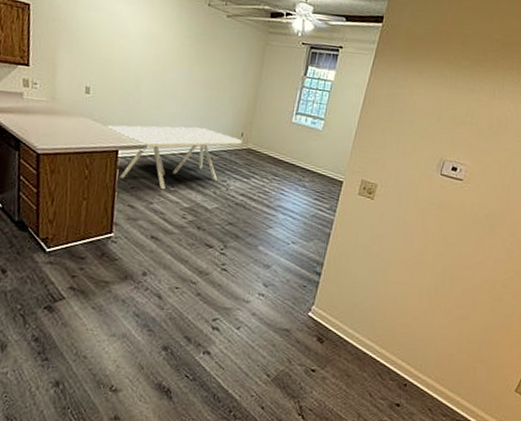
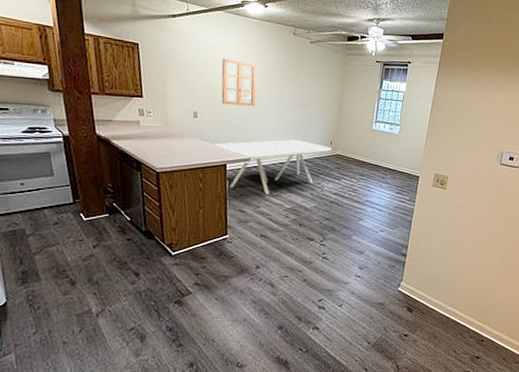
picture frame: none [119,27,163,86] -> present [221,58,257,107]

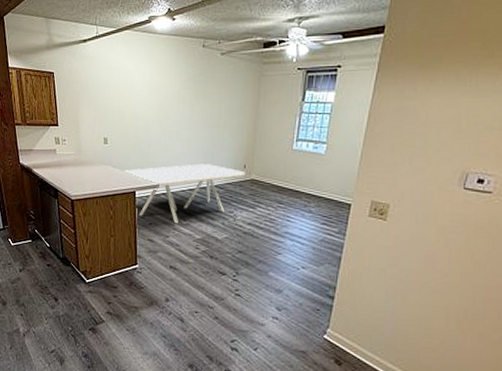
picture frame: present [221,58,257,107] -> none [130,80,164,130]

